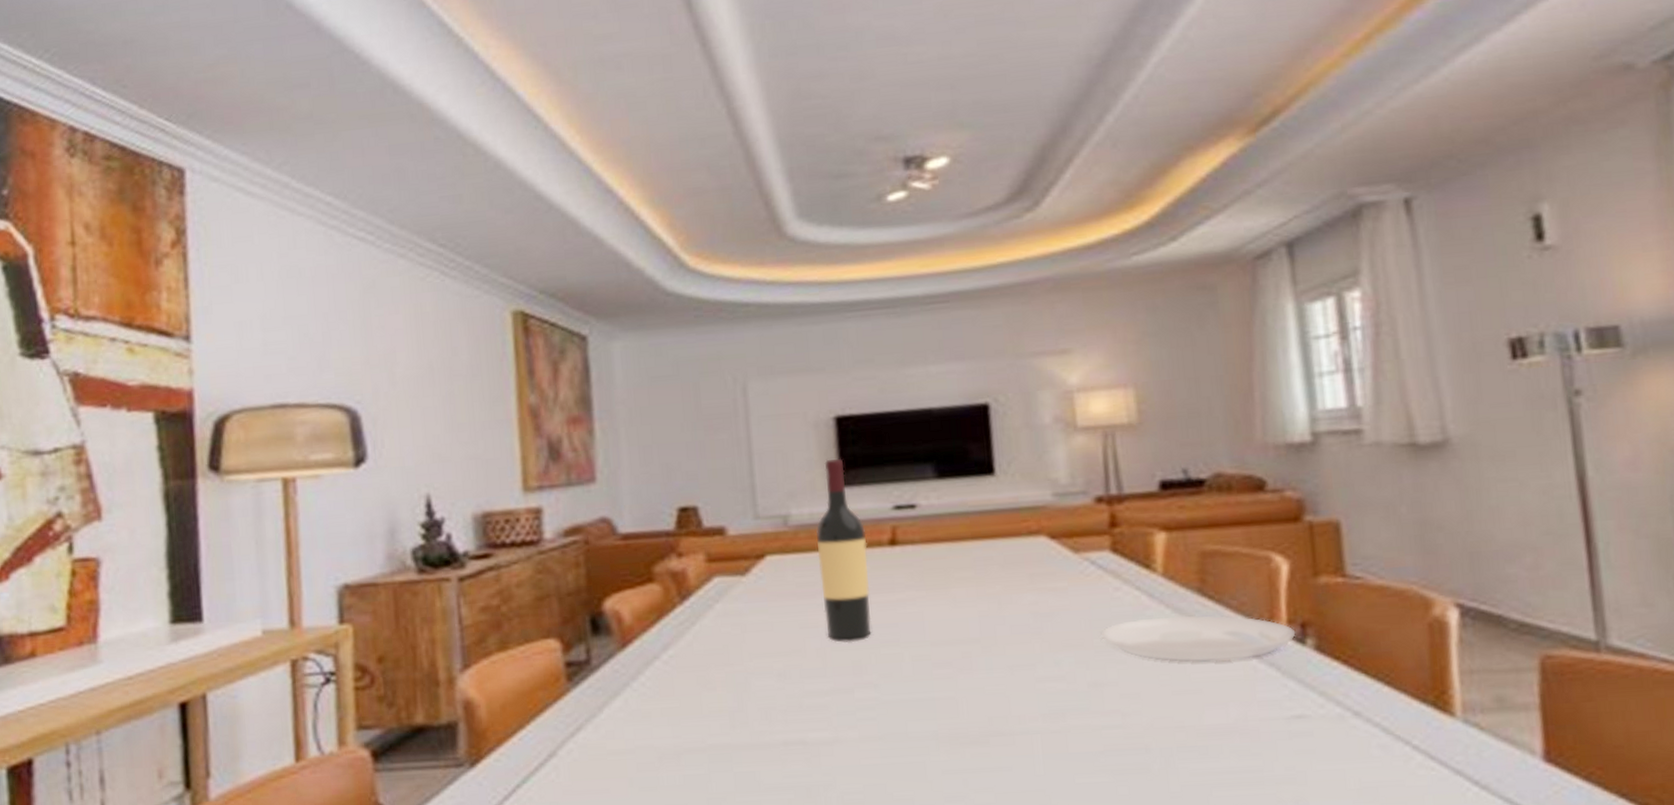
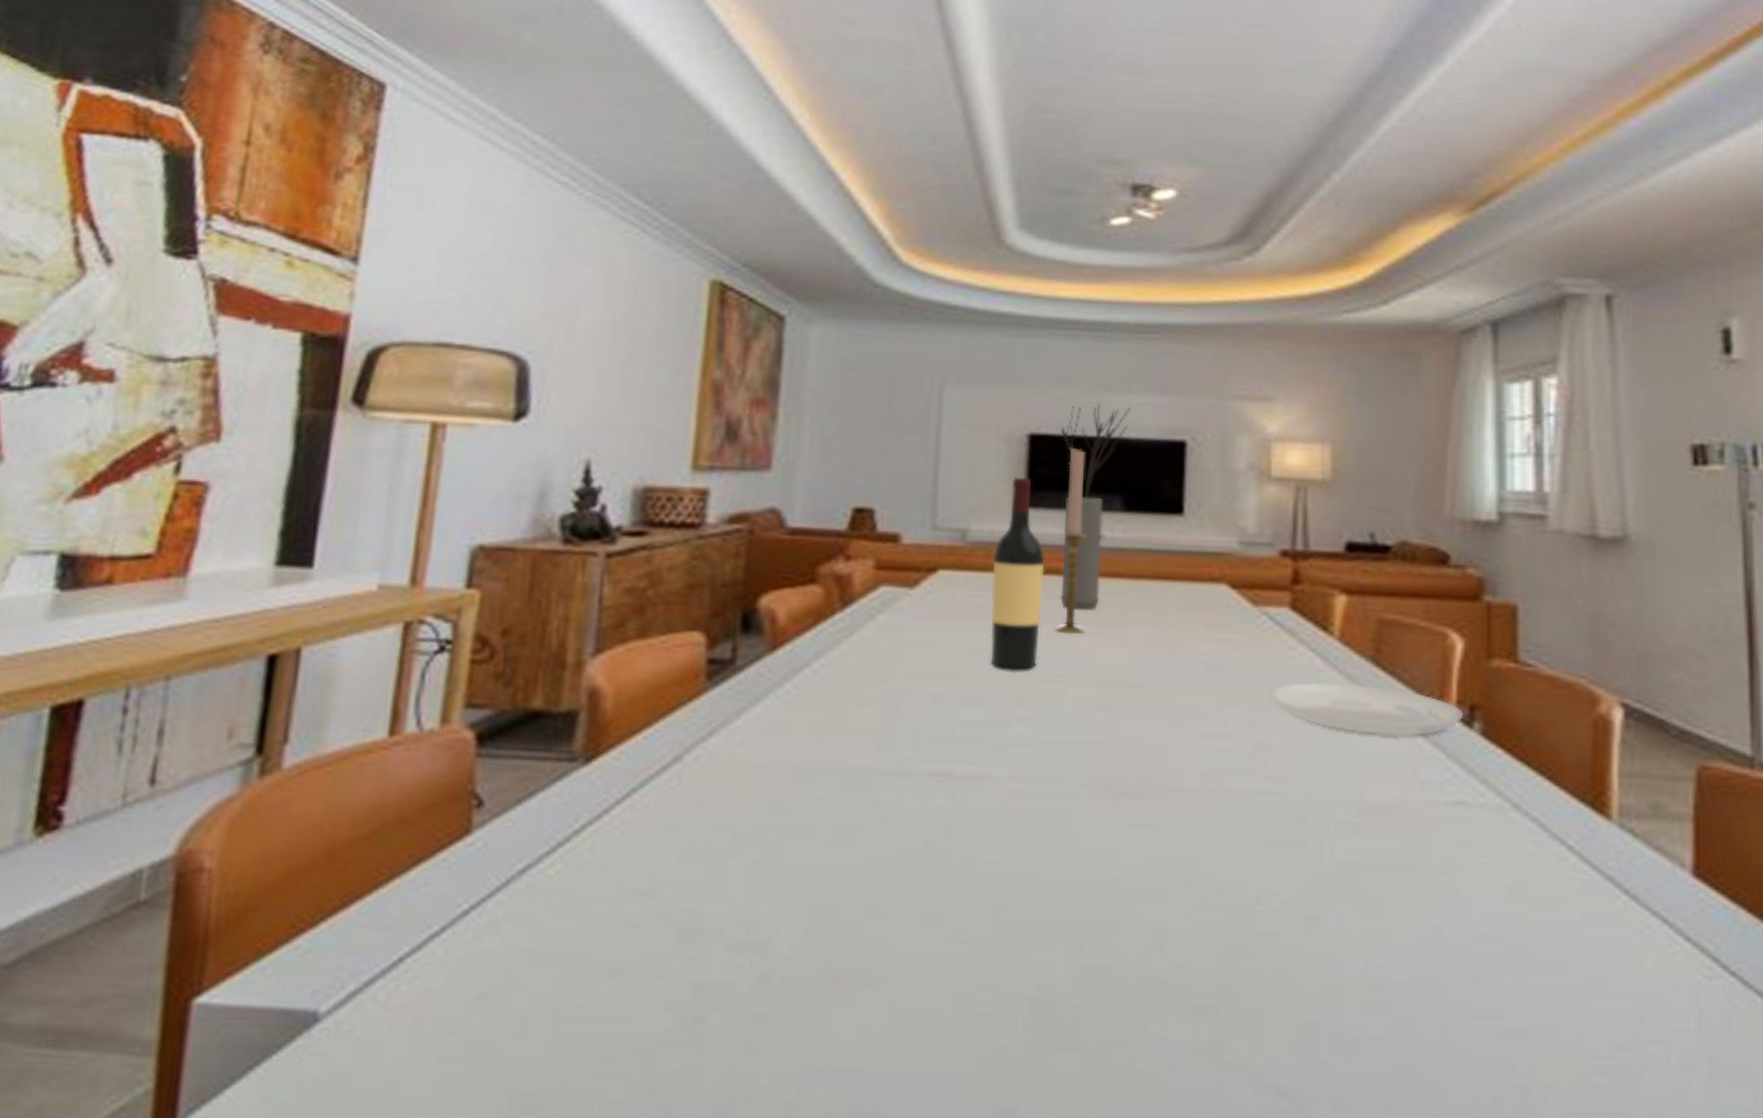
vase: none [865,377,930,578] -> present [1060,402,1130,612]
candlestick: none [877,422,915,602] -> present [1054,446,1086,635]

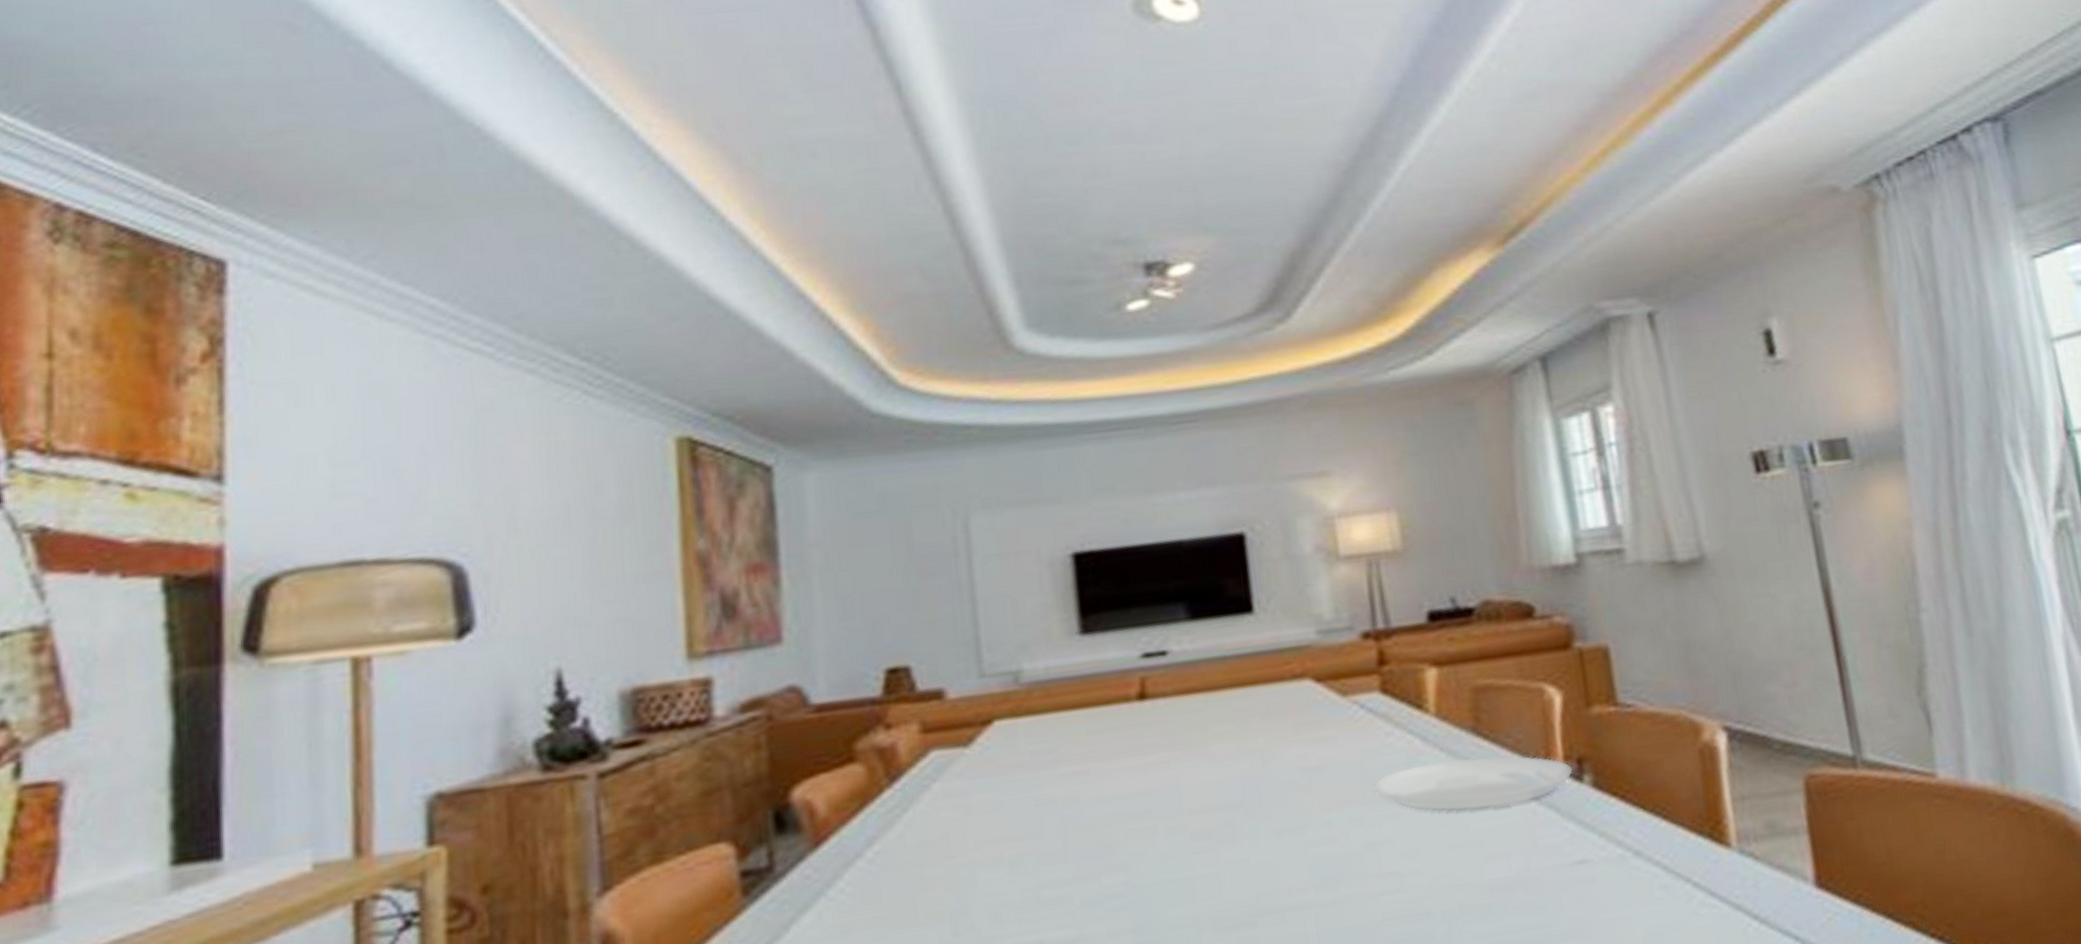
wine bottle: present [990,477,1046,673] -> none [1053,601,1120,820]
candlestick: present [1054,446,1086,635] -> none [1120,558,1168,766]
vase: present [1060,402,1130,612] -> none [1107,506,1180,738]

